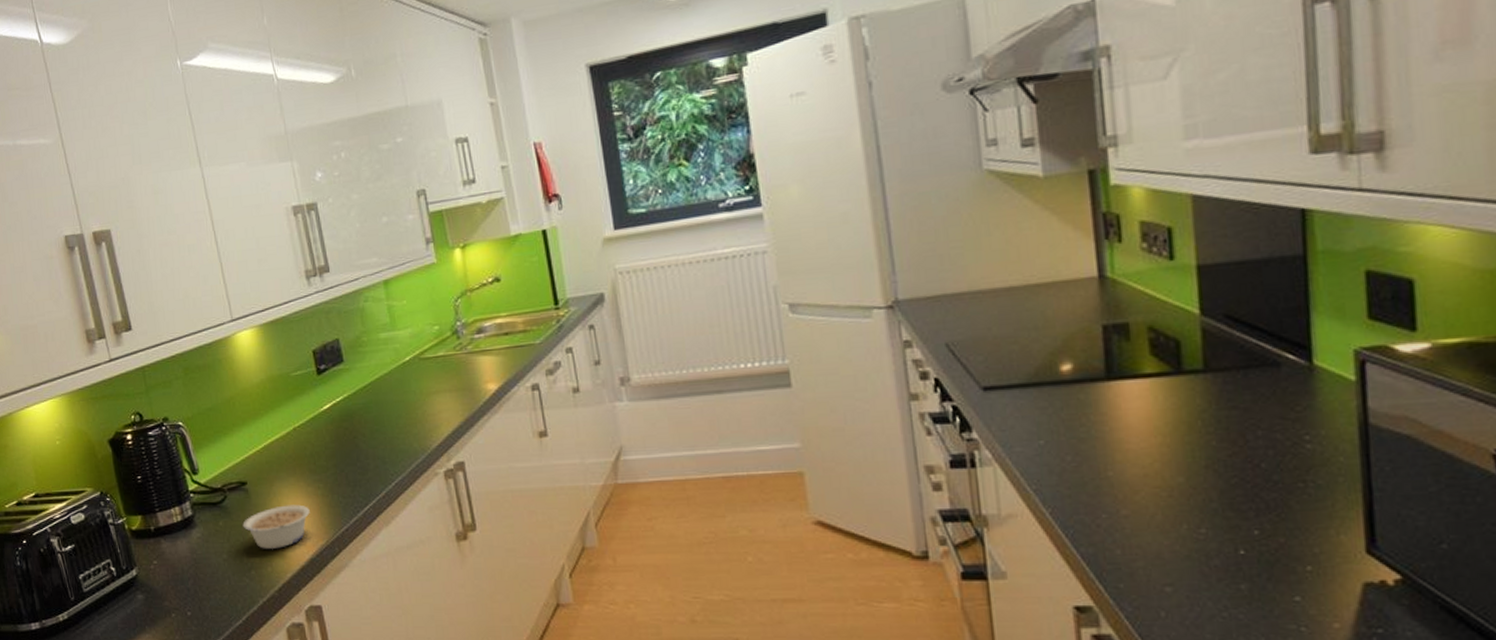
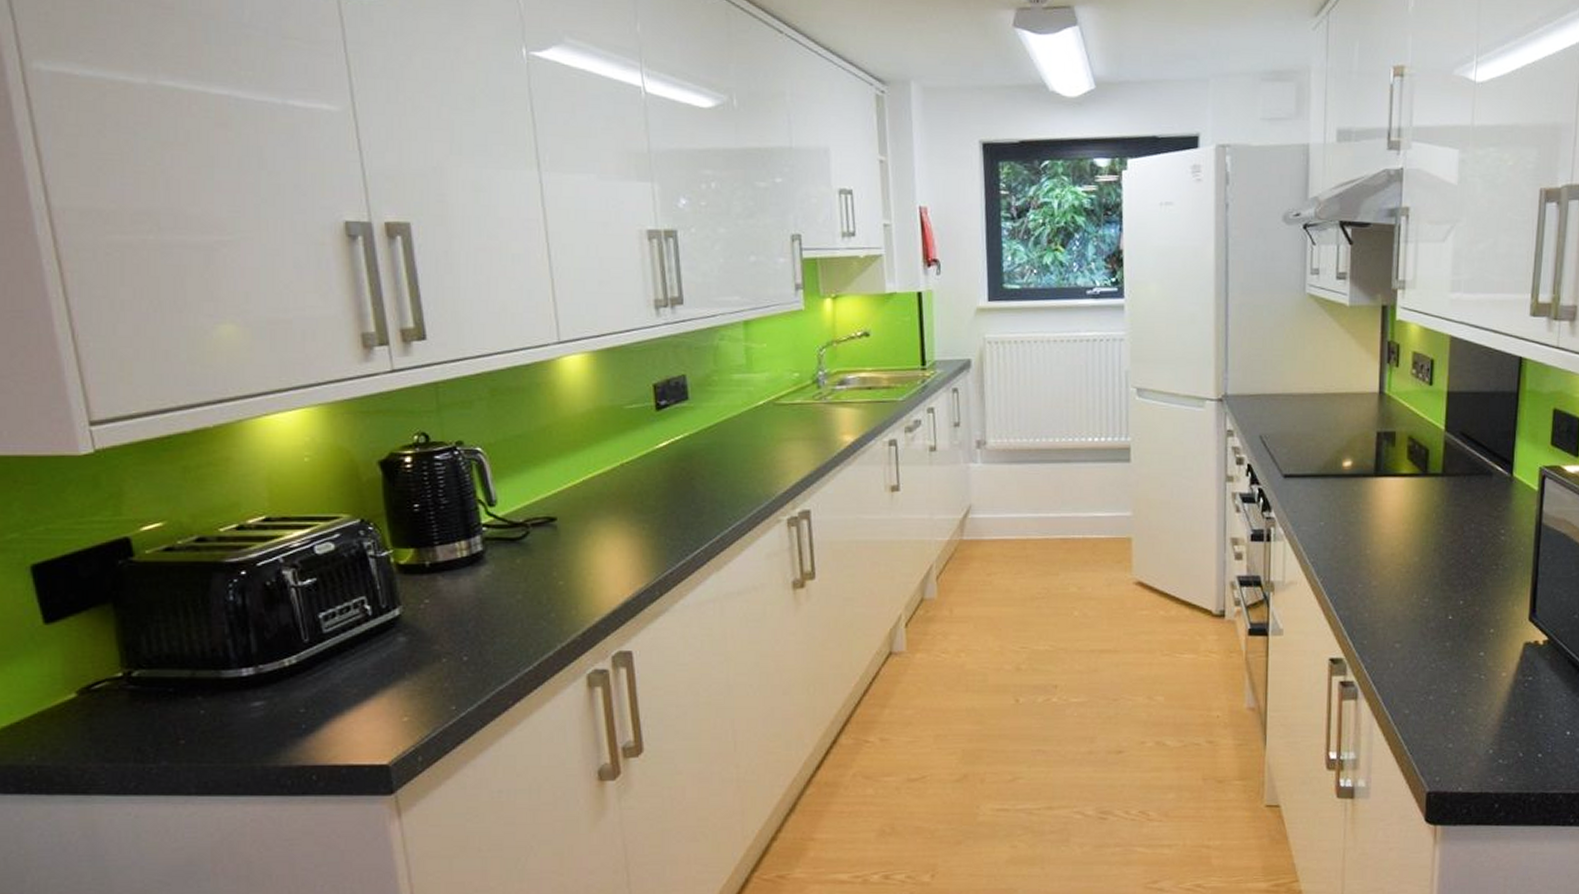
legume: present [242,504,310,550] -> none [546,544,630,592]

